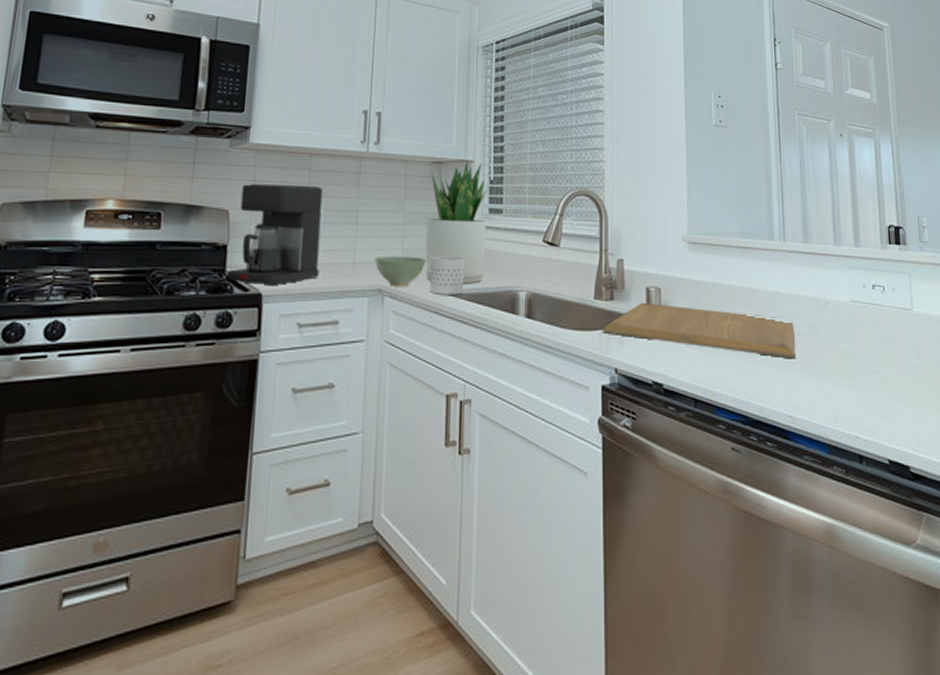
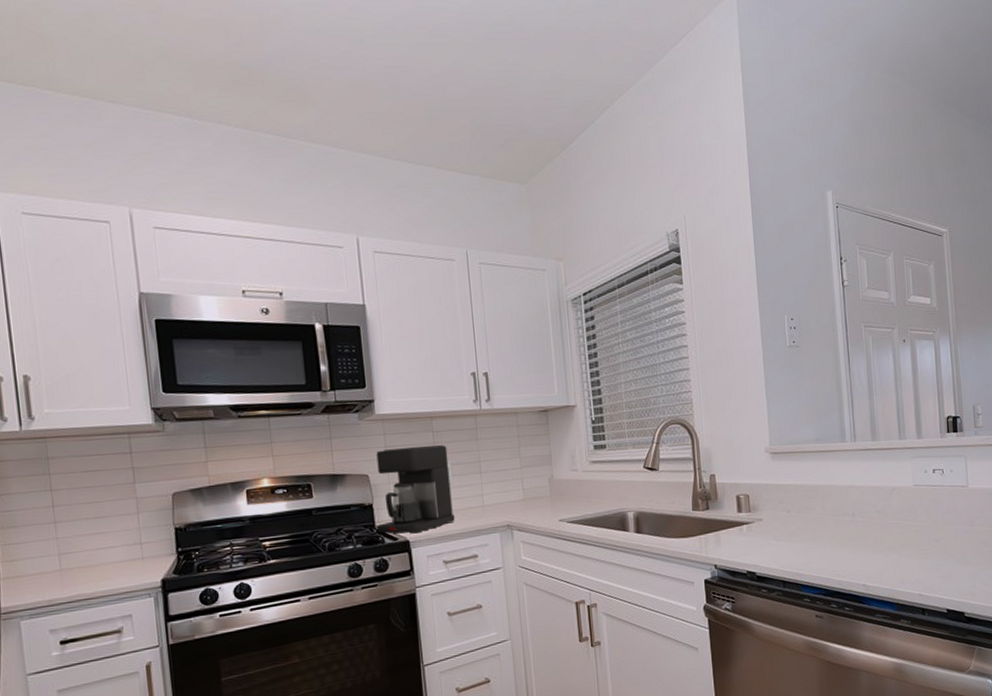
bowl: present [374,256,426,288] -> none [500,494,545,522]
planter: present [425,160,488,284] -> none [539,405,595,512]
mug: present [429,255,465,295] -> none [548,489,580,523]
chopping board: present [603,302,795,359] -> none [702,506,867,540]

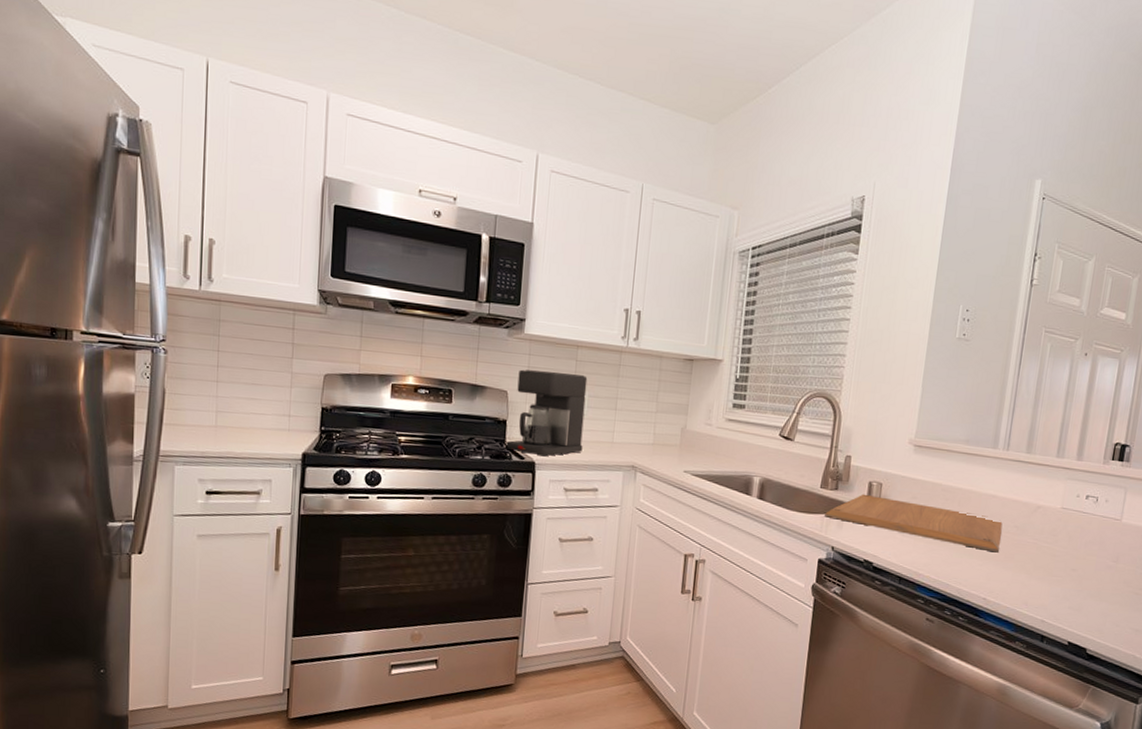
chopping board: none [702,506,867,540] -> present [825,494,1003,553]

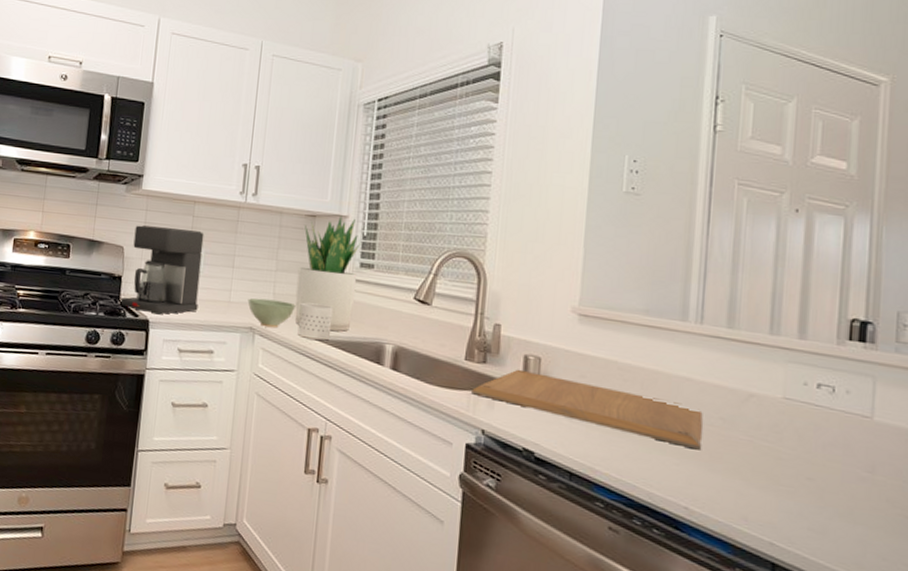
bowl: none [630,438,674,466] -> present [247,298,296,329]
planter: none [673,359,734,467] -> present [295,215,361,332]
mug: none [676,441,708,476] -> present [297,302,333,341]

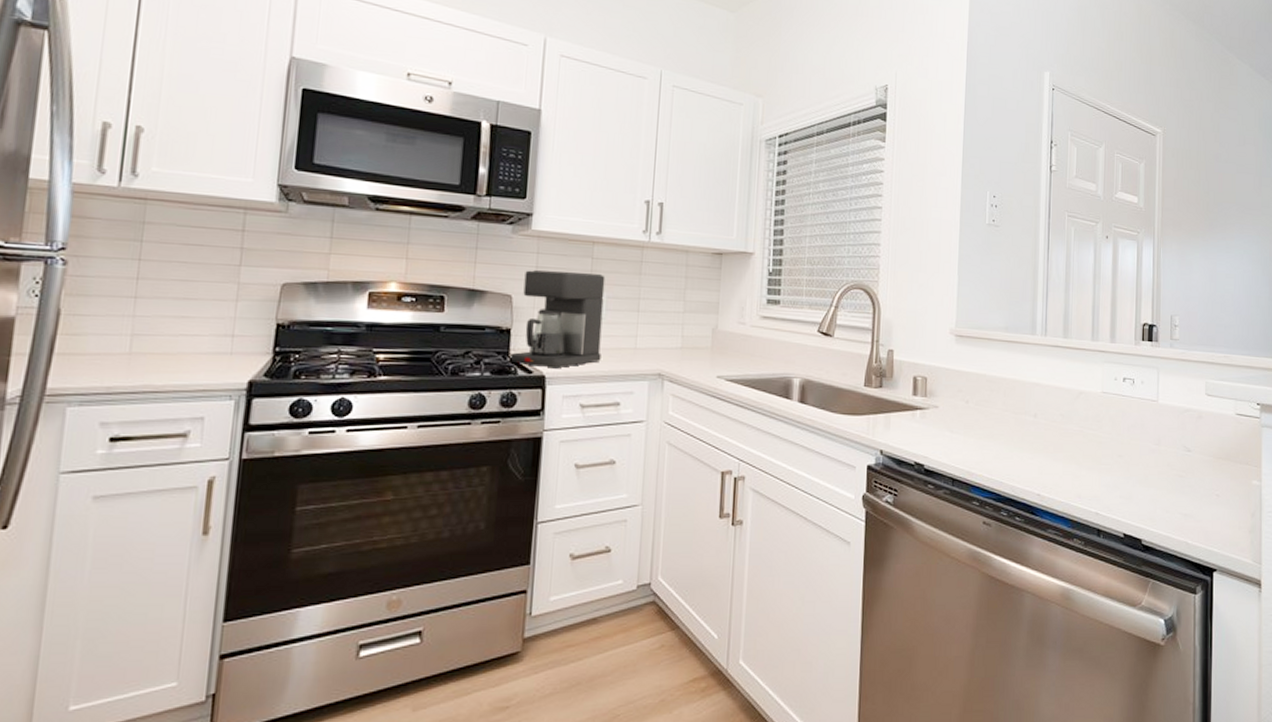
bowl: present [247,298,296,329] -> none [655,342,705,373]
planter: present [295,215,361,332] -> none [704,252,767,370]
mug: present [297,302,333,341] -> none [708,343,743,380]
chopping board: present [471,369,703,450] -> none [871,390,1048,444]

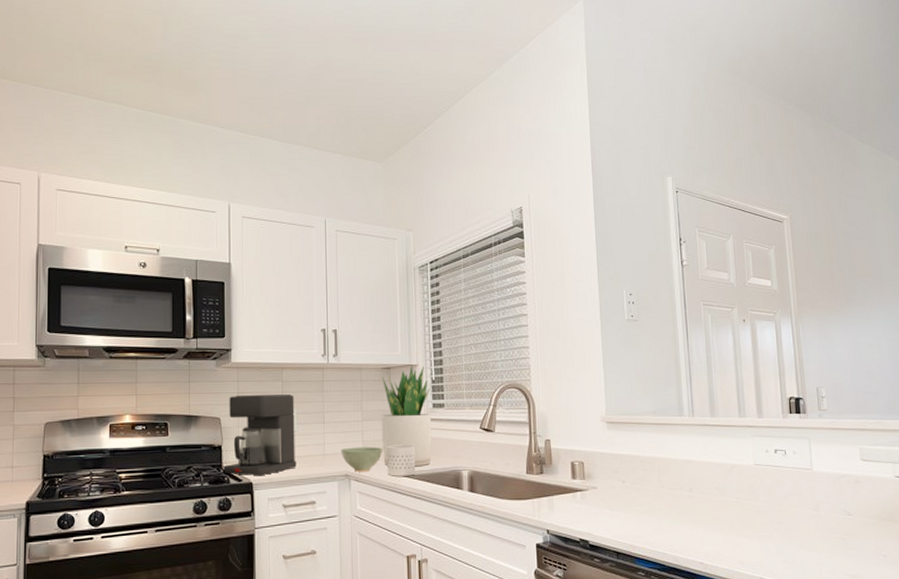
bowl: none [655,342,705,373] -> present [340,447,383,472]
planter: none [704,252,767,370] -> present [381,365,432,467]
mug: none [708,343,743,380] -> present [387,444,416,476]

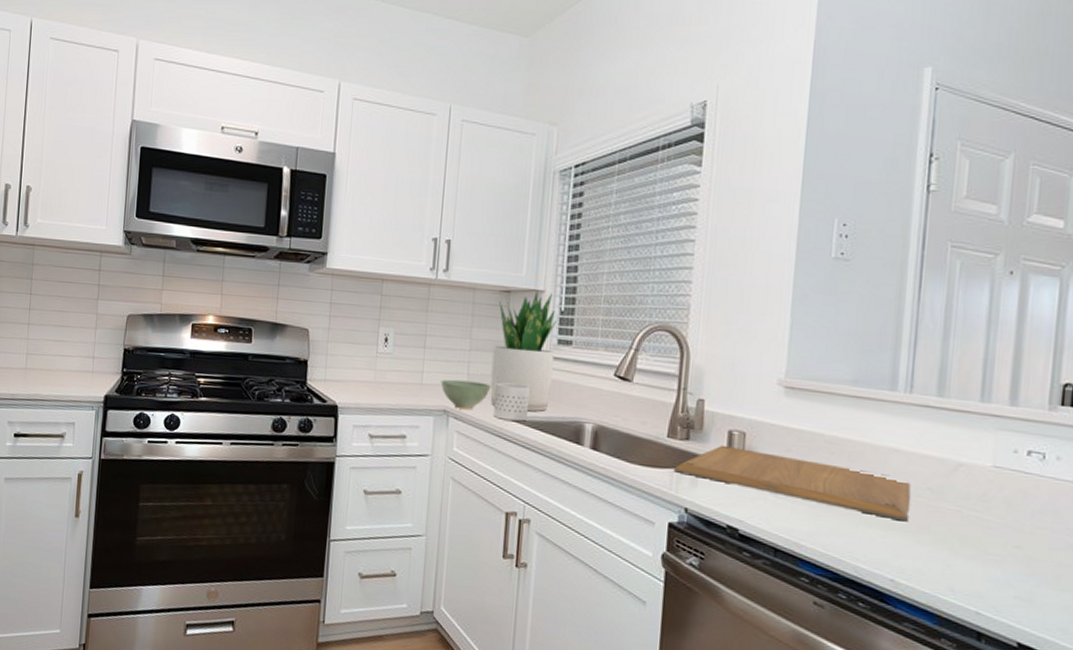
coffee maker: present [223,394,297,476] -> none [307,306,394,400]
chopping board: none [535,474,705,516] -> present [674,445,911,522]

